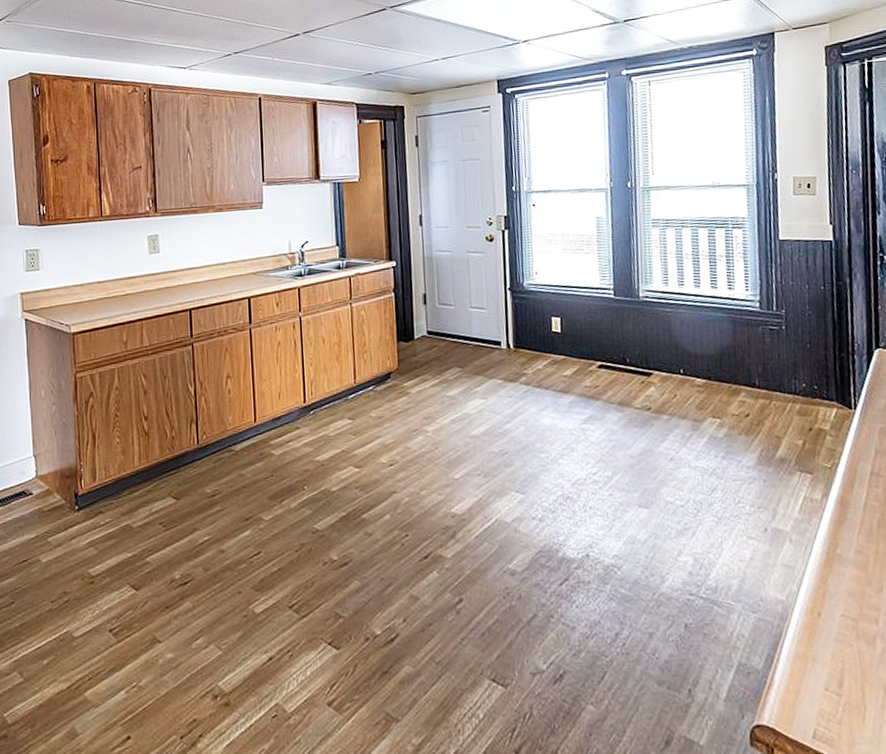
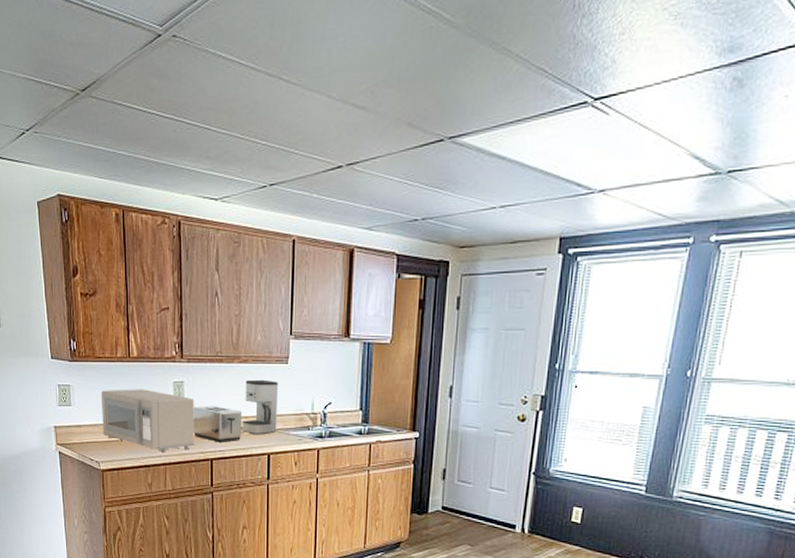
microwave: none [72,246,172,308] -> present [102,389,194,453]
toaster: none [169,255,221,292] -> present [193,406,242,442]
coffee maker: none [220,225,256,281] -> present [242,379,279,435]

